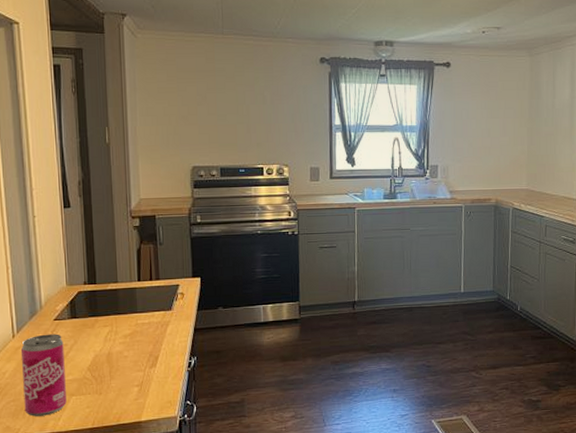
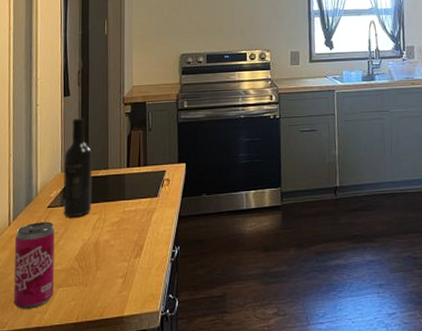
wine bottle: none [69,230,102,330] -> present [63,117,93,218]

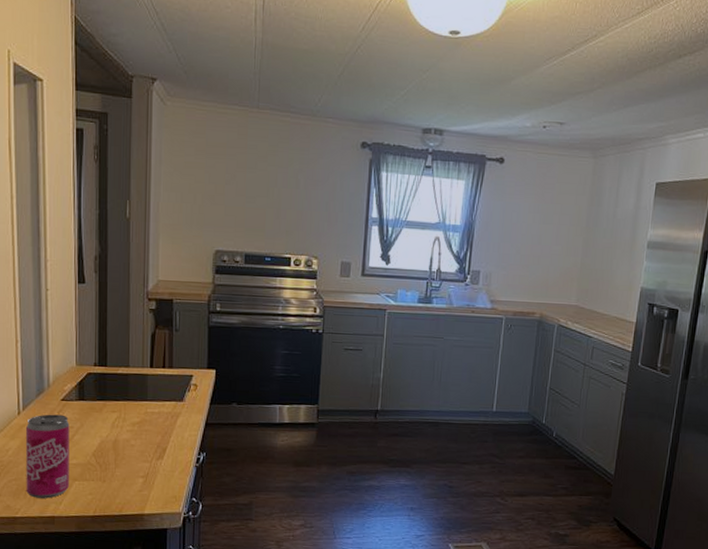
wine bottle: present [63,117,93,218] -> none [78,308,112,414]

